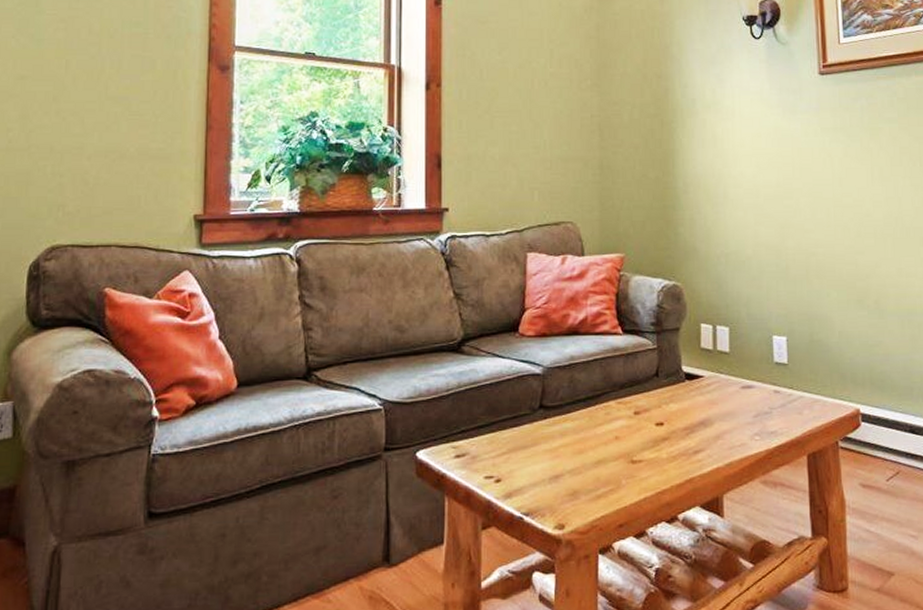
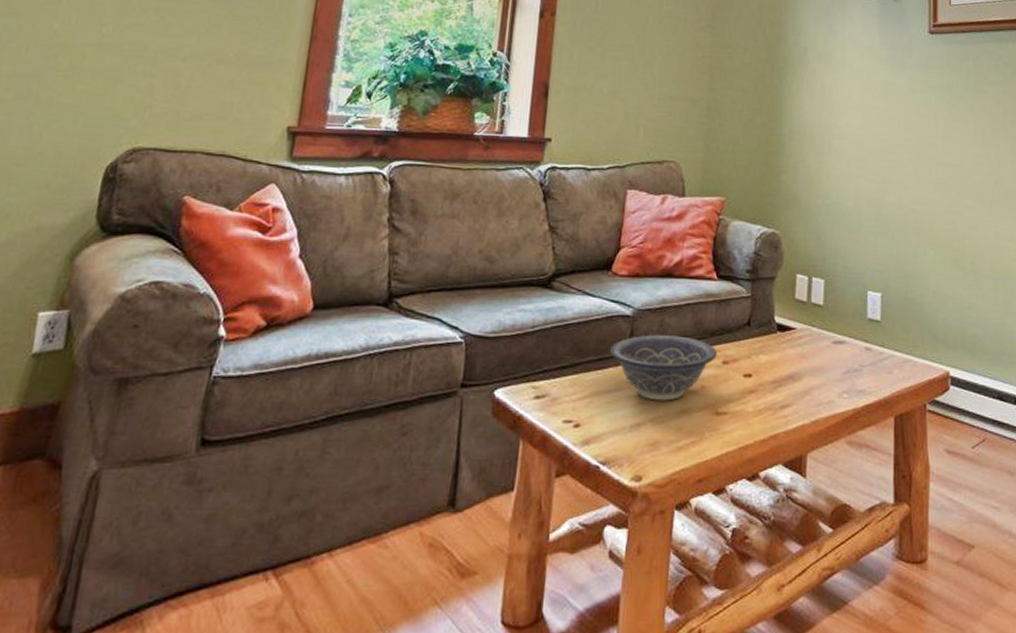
decorative bowl: none [524,390,628,453] -> present [610,335,717,401]

